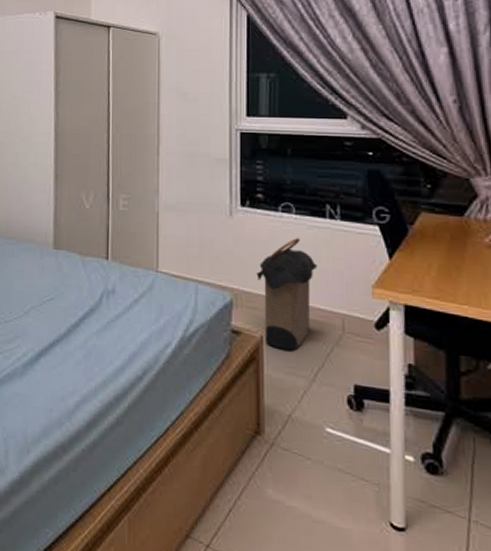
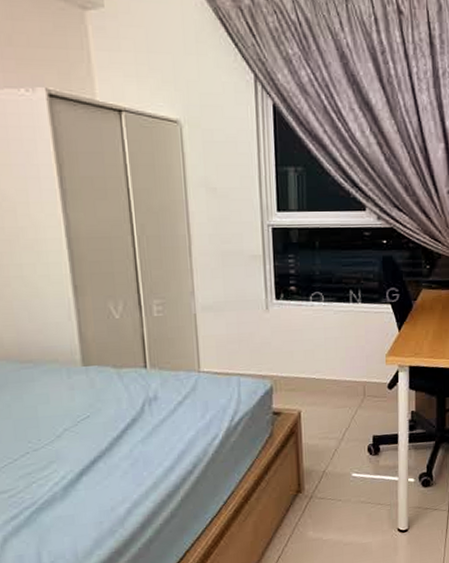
laundry hamper: present [256,237,318,350] -> none [292,322,344,420]

